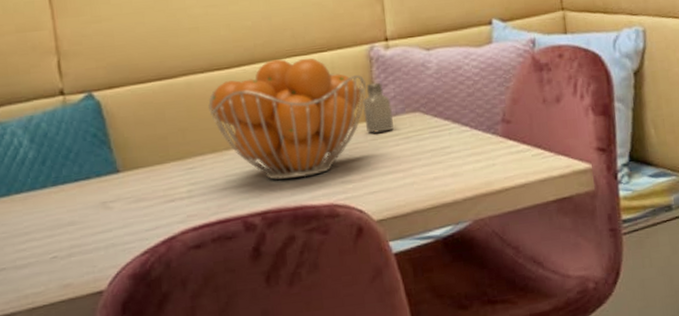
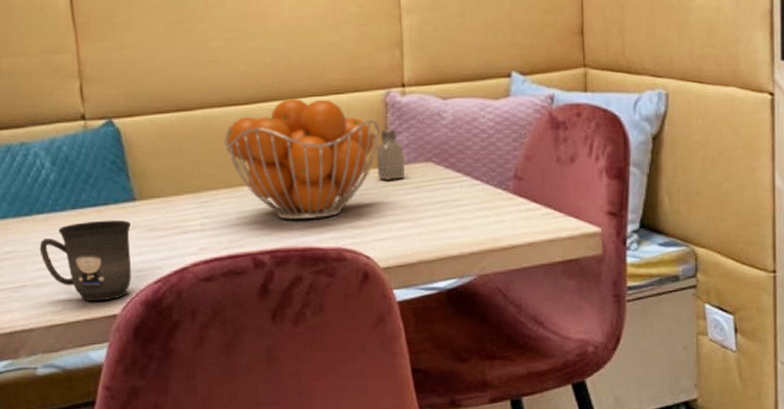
mug: none [18,193,118,280] -> present [39,219,132,302]

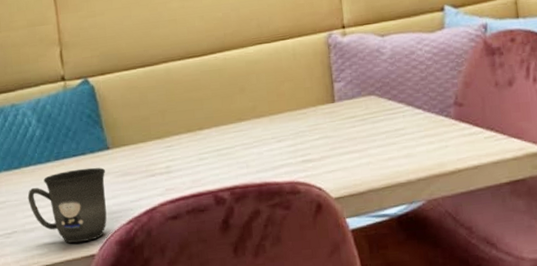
fruit basket: present [224,99,381,219] -> none [184,45,325,158]
saltshaker: present [376,129,405,180] -> none [321,67,350,115]

